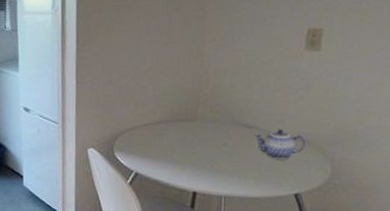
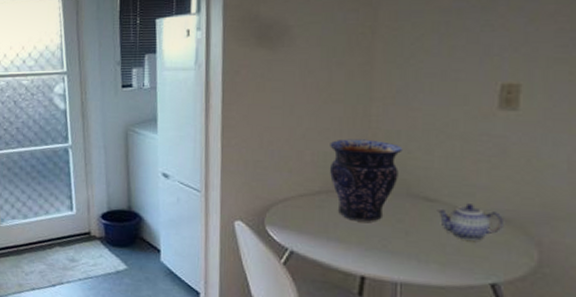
vase: none [169,75,228,146] -> present [330,139,403,222]

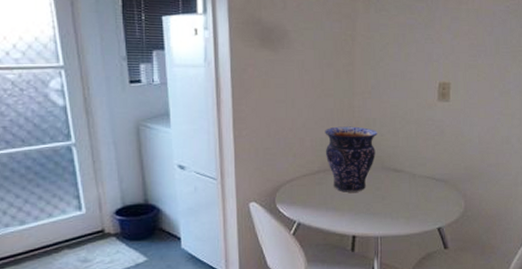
teapot: present [437,204,503,241] -> none [402,171,443,198]

